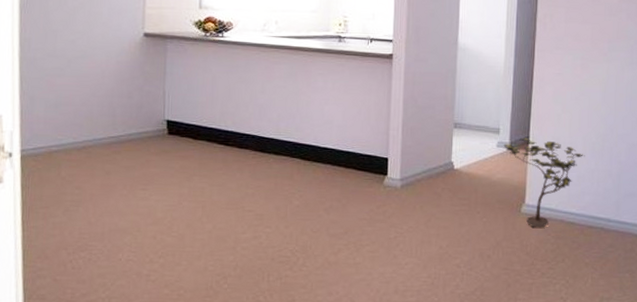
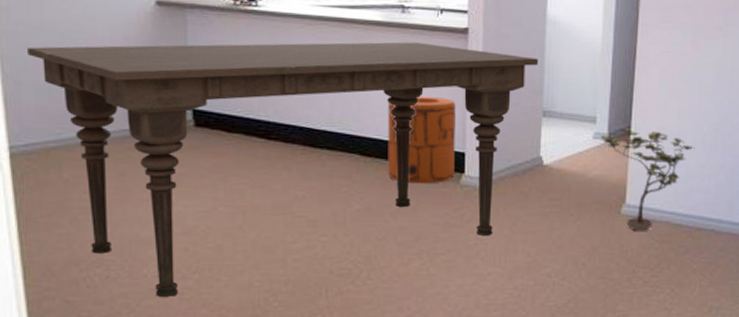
dining table: none [42,65,451,278] -> present [27,42,539,297]
trash can: none [323,110,381,184] -> present [388,96,456,184]

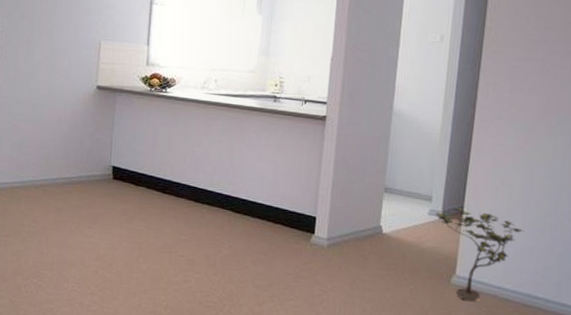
dining table: present [27,42,539,297] -> none [10,115,384,307]
trash can: present [388,96,456,184] -> none [252,168,312,240]

